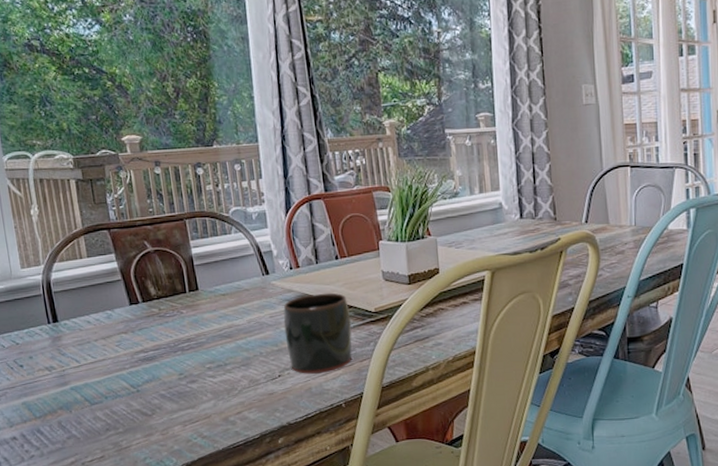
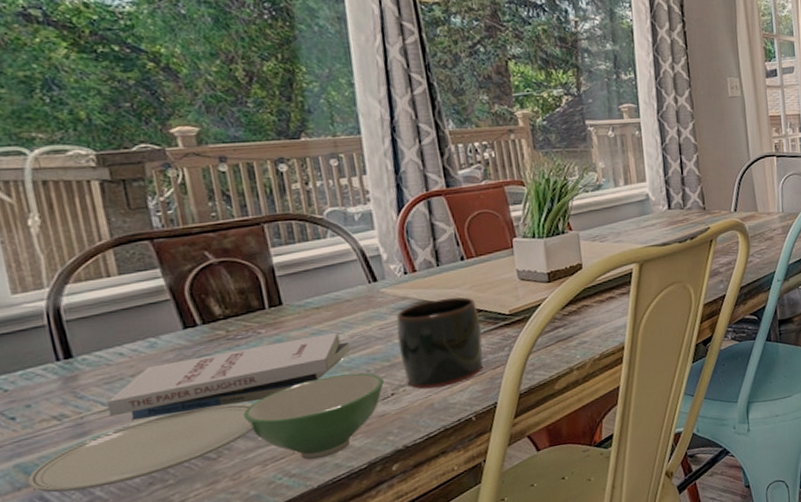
plate: none [30,370,178,429] -> present [27,403,254,493]
books: none [79,317,248,376] -> present [106,332,350,419]
bowl: none [170,354,273,426] -> present [243,373,384,460]

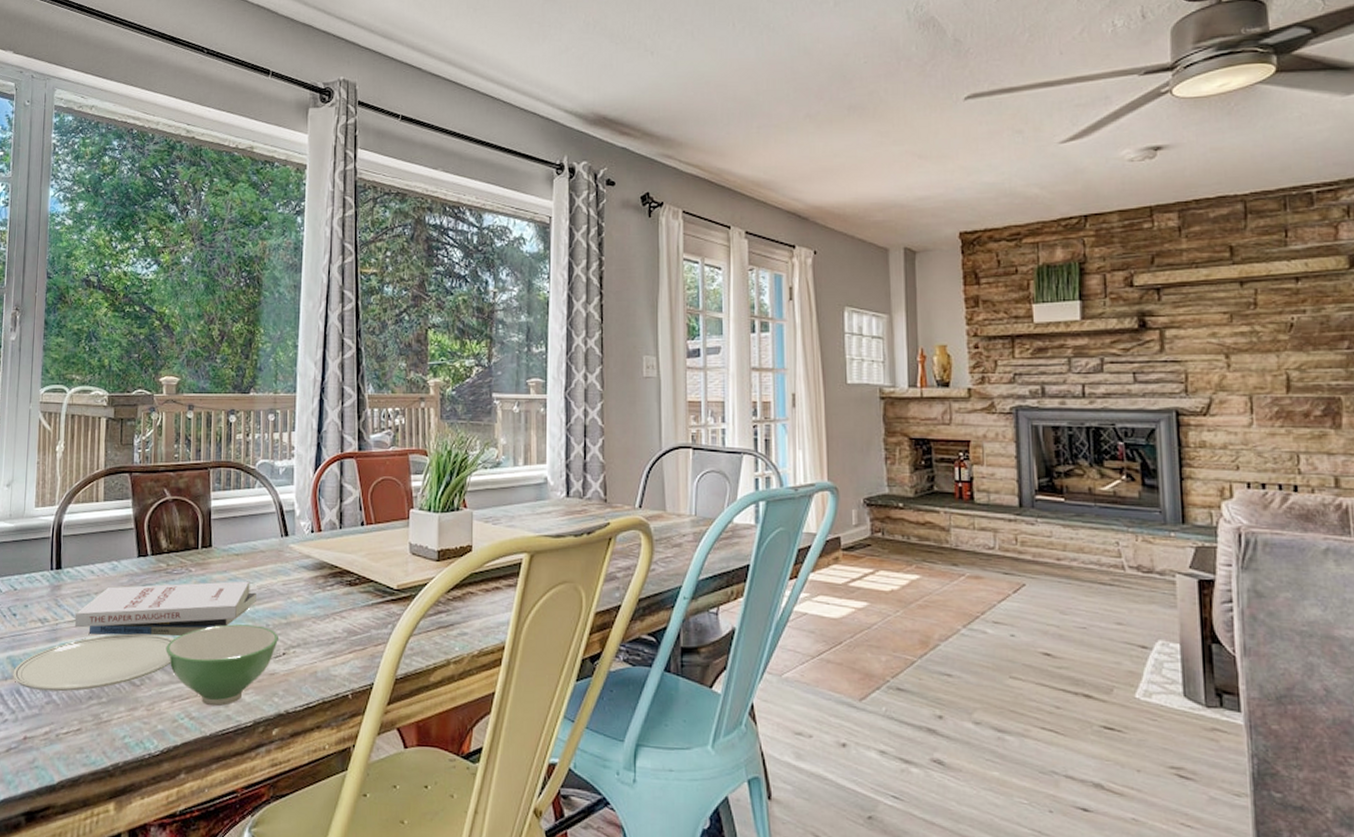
mug: present [396,297,484,389] -> none [296,562,369,655]

